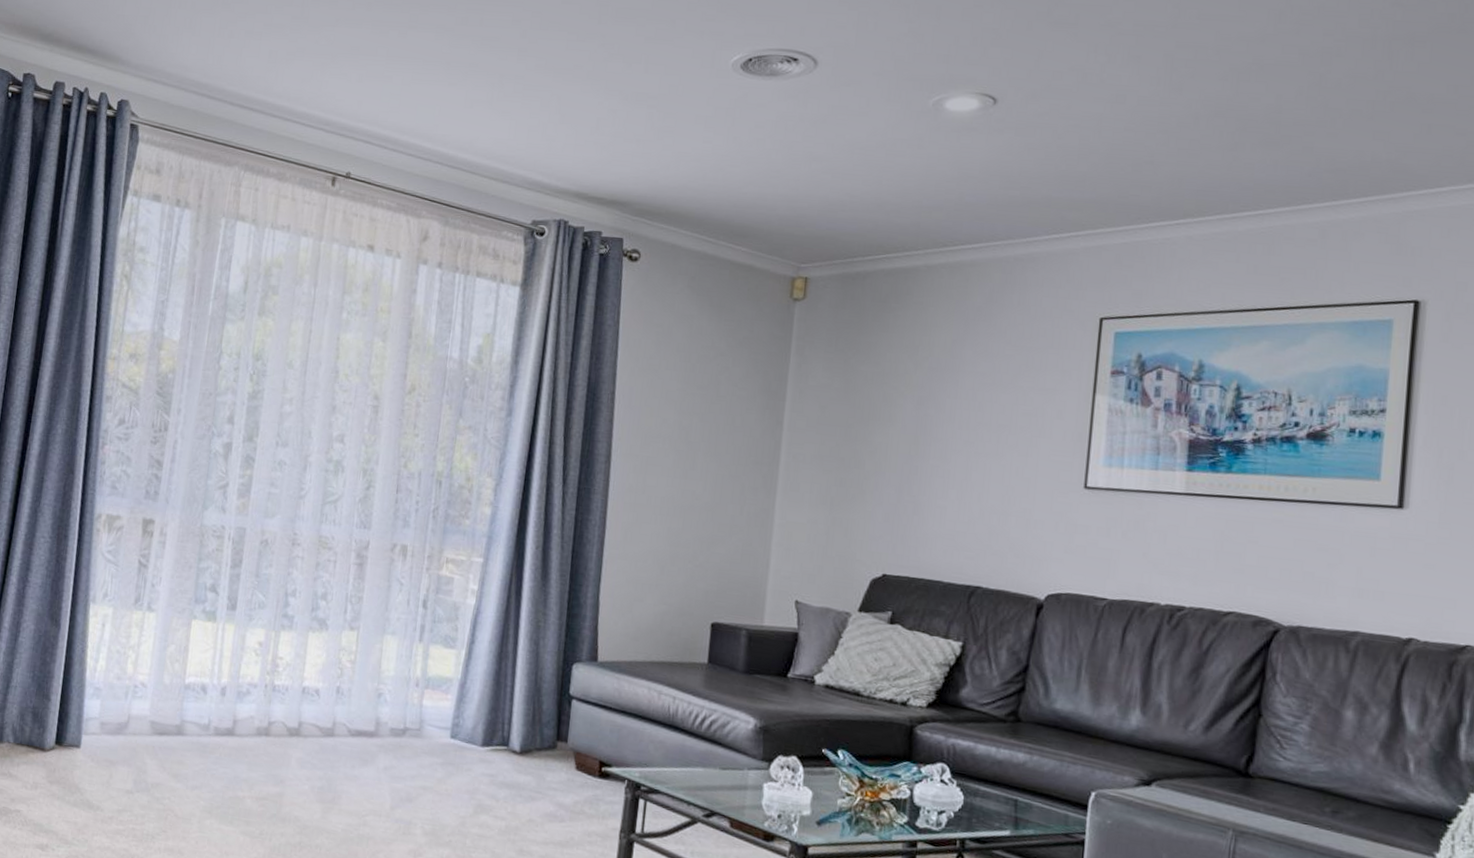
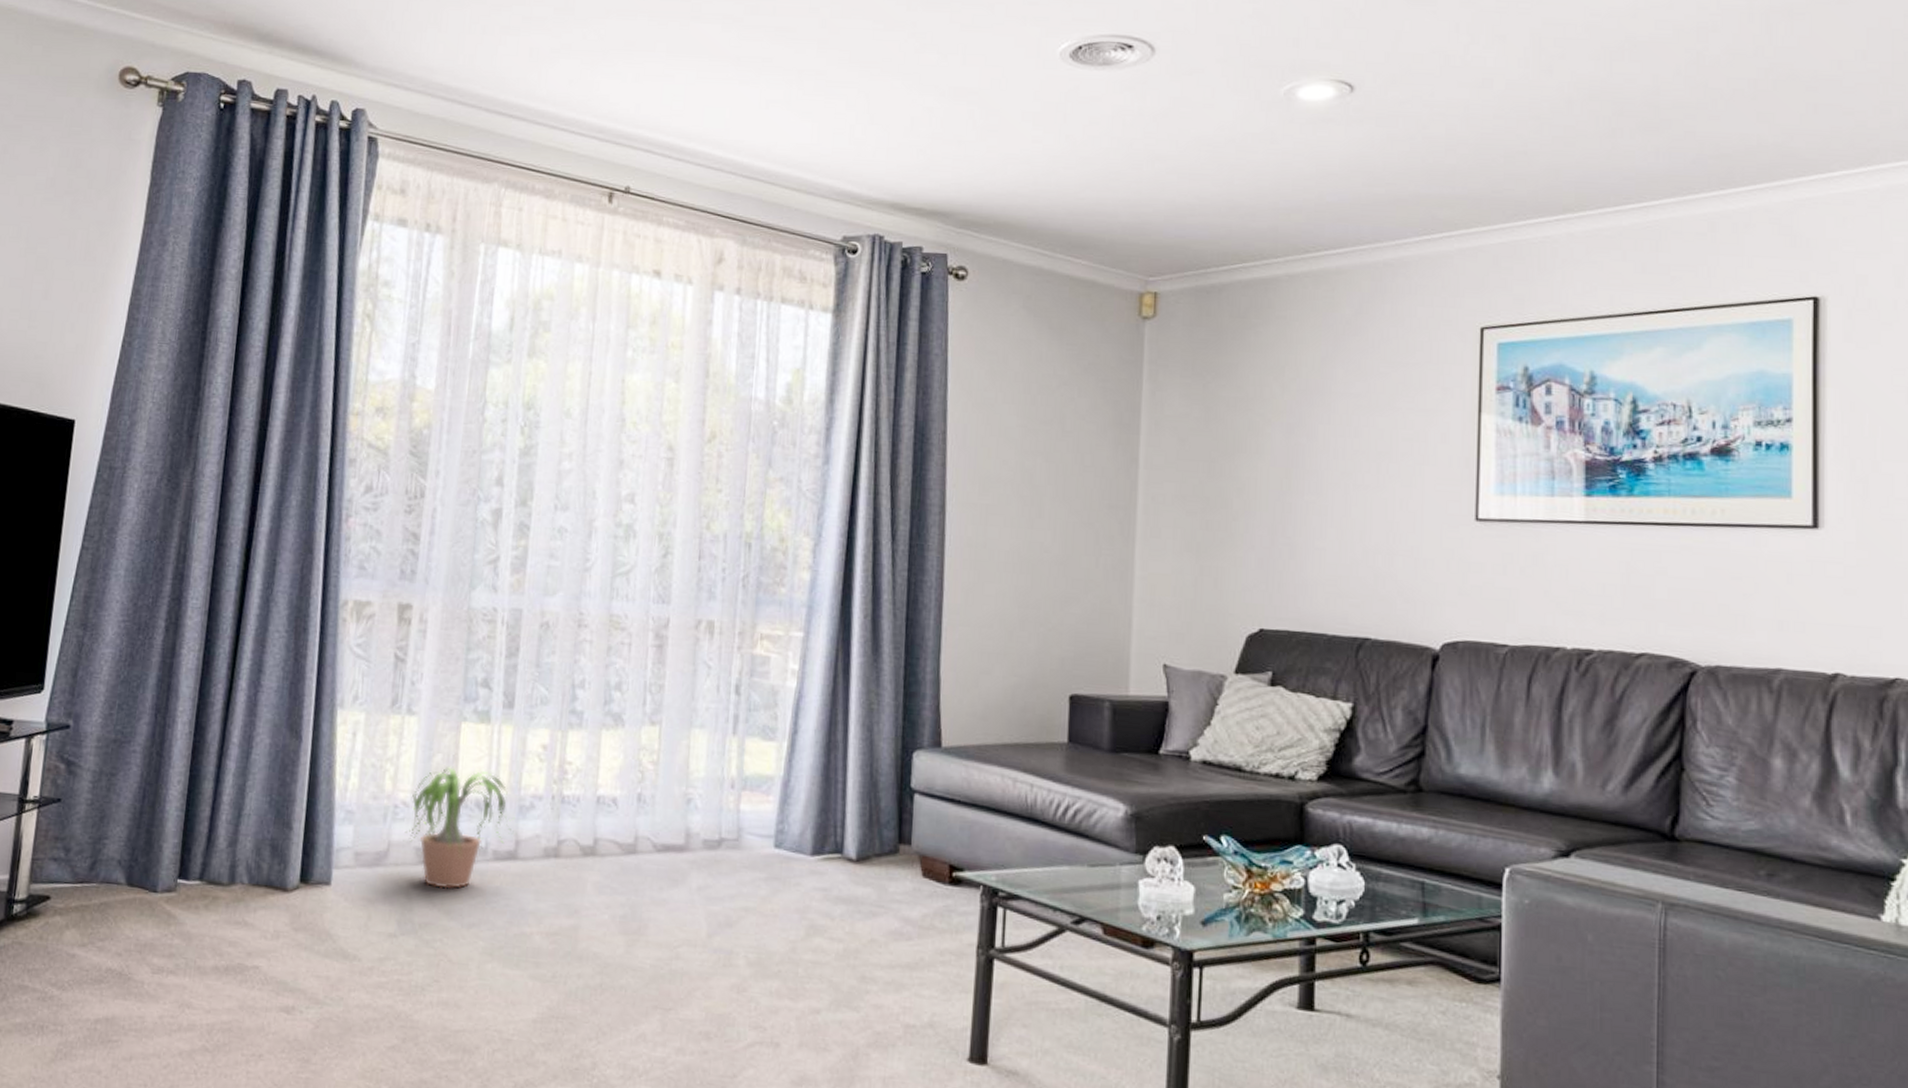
potted plant: none [142,656,234,757] -> present [405,767,515,889]

